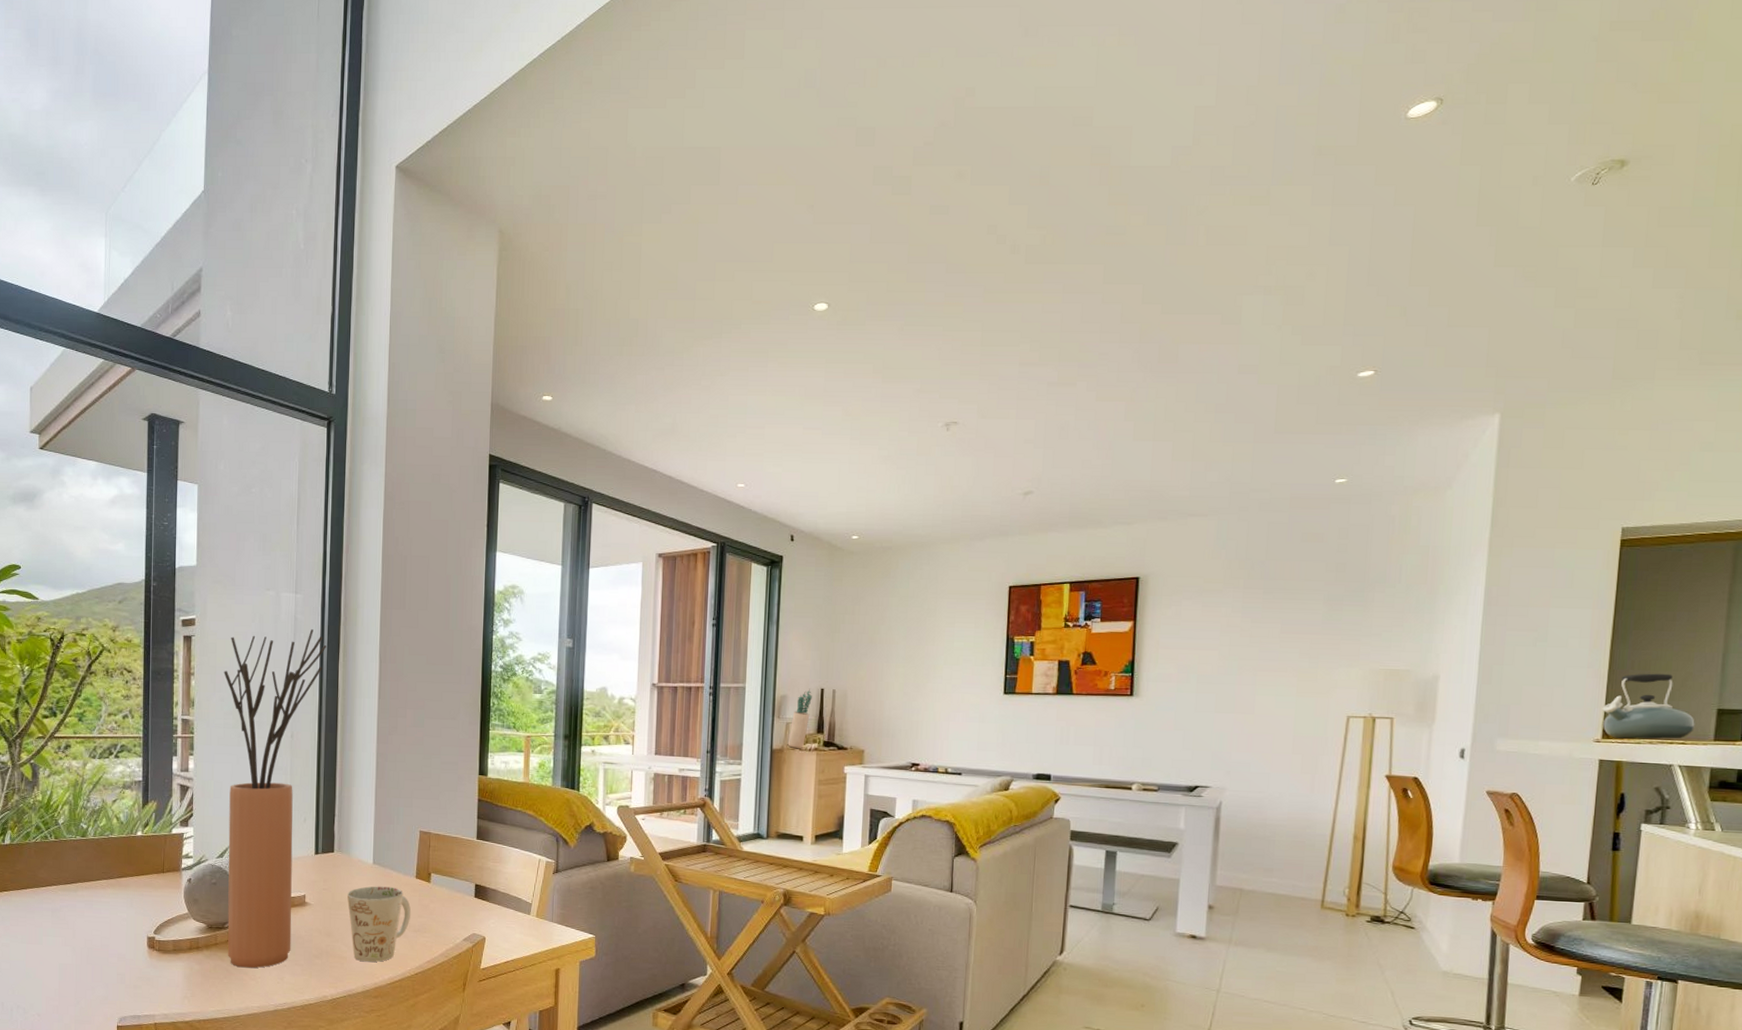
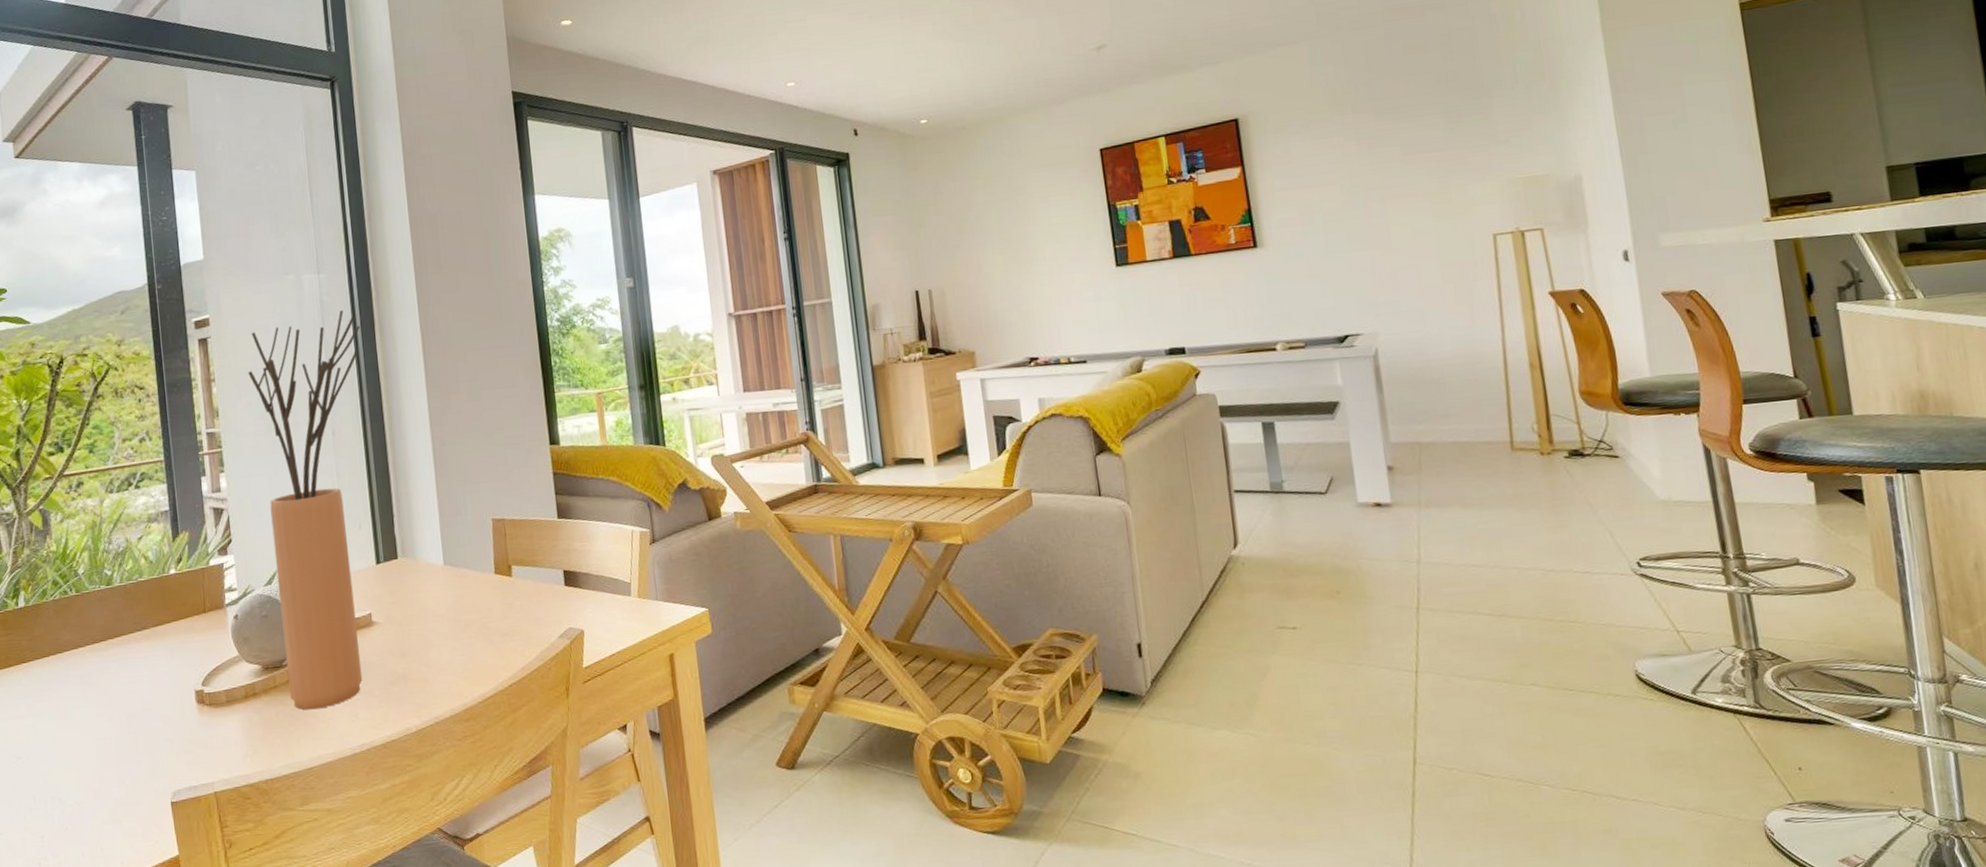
mug: present [347,886,412,962] -> none [419,588,496,681]
vase: present [787,688,812,749] -> none [888,292,908,362]
kettle: present [1602,673,1695,740] -> none [1763,136,1867,216]

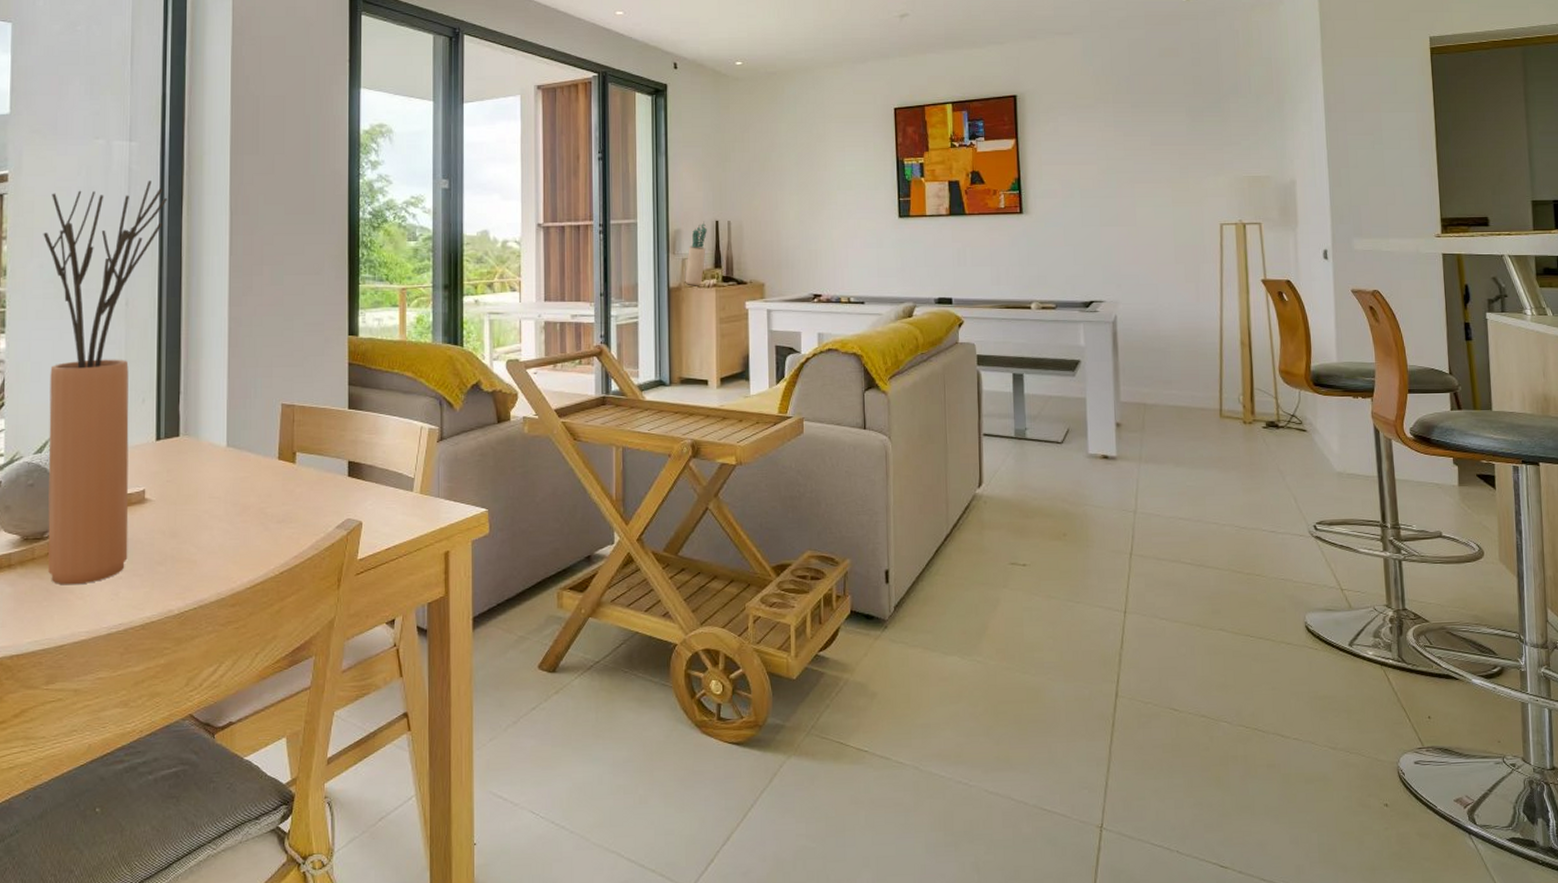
vase: none [888,292,908,362] -> present [685,221,707,286]

